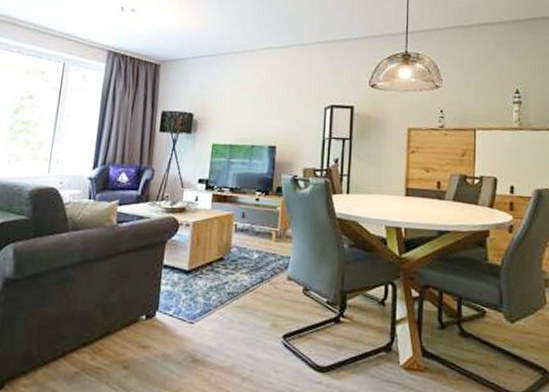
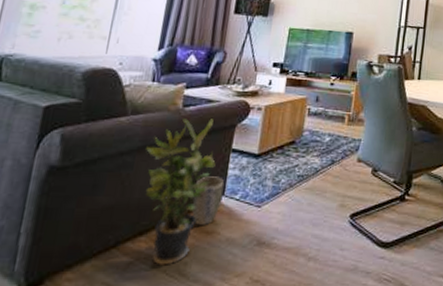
potted plant: none [86,234,149,377] -> present [145,118,216,265]
plant pot: none [129,291,158,341] -> present [192,176,224,226]

